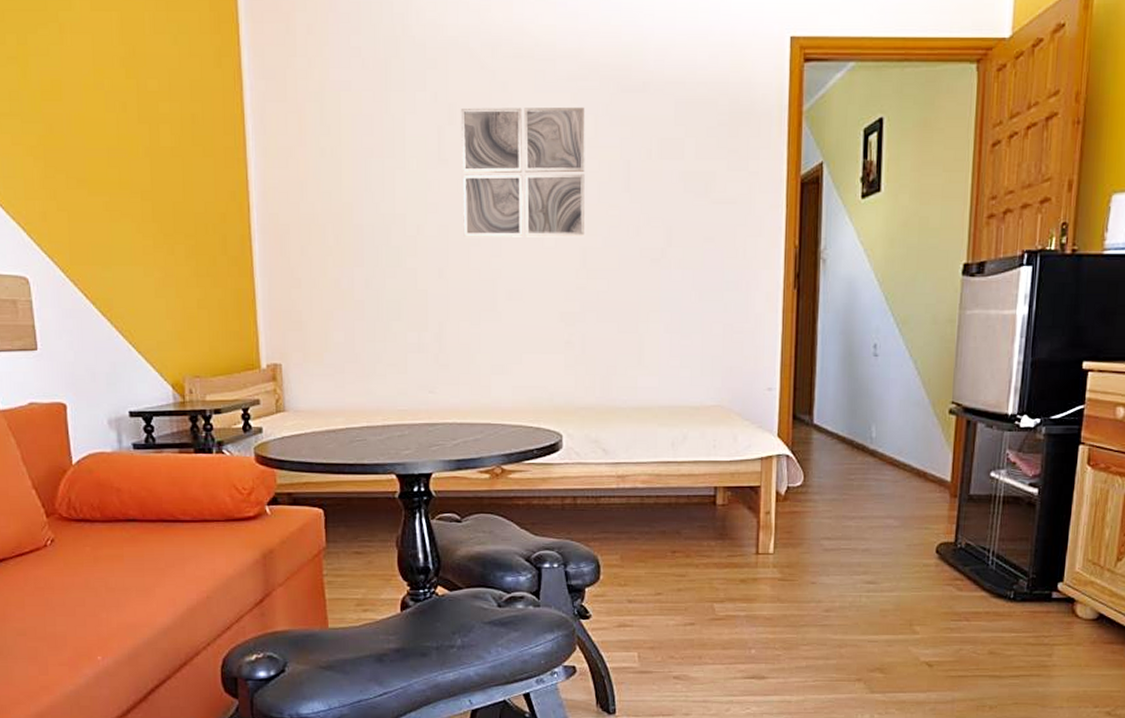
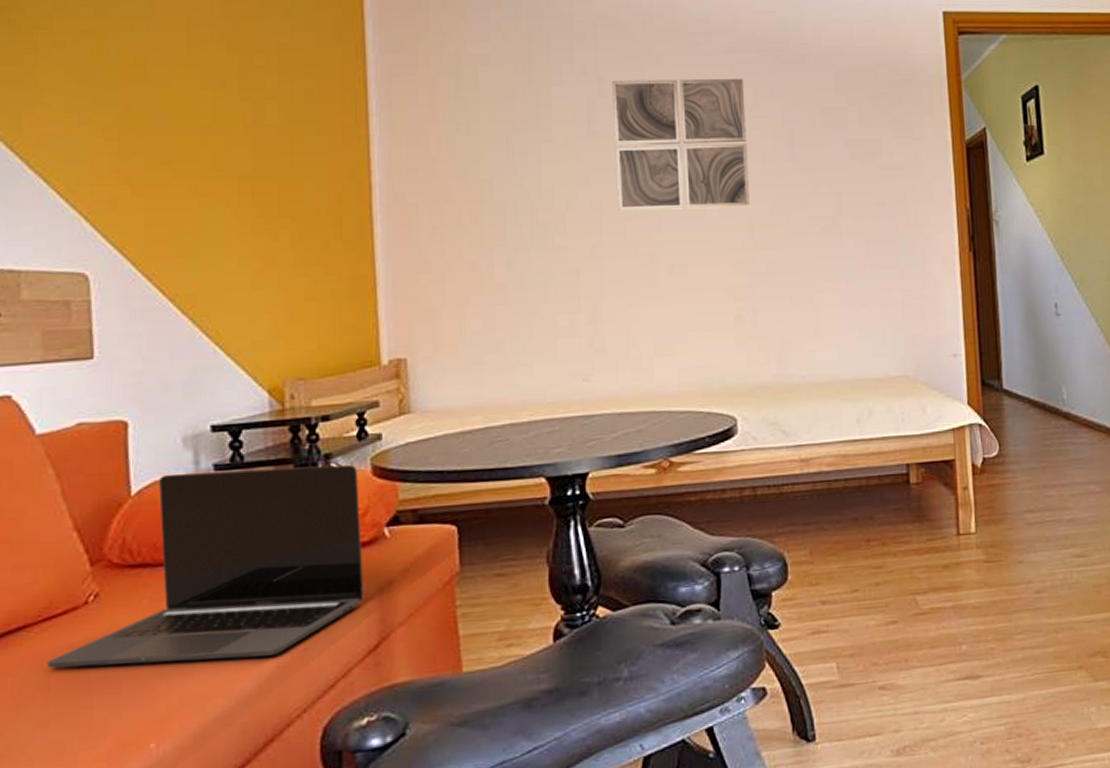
laptop: none [21,449,251,599] -> present [47,464,364,669]

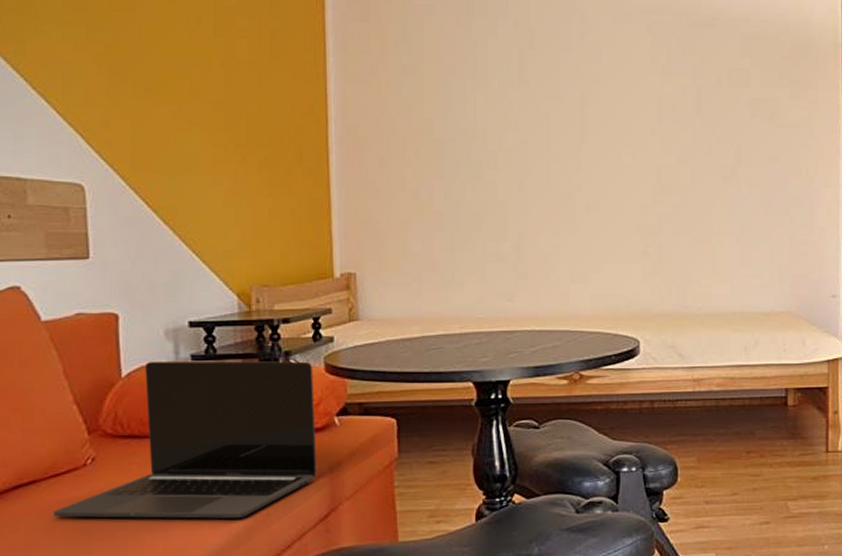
wall art: present [611,78,750,211] -> none [541,34,659,155]

